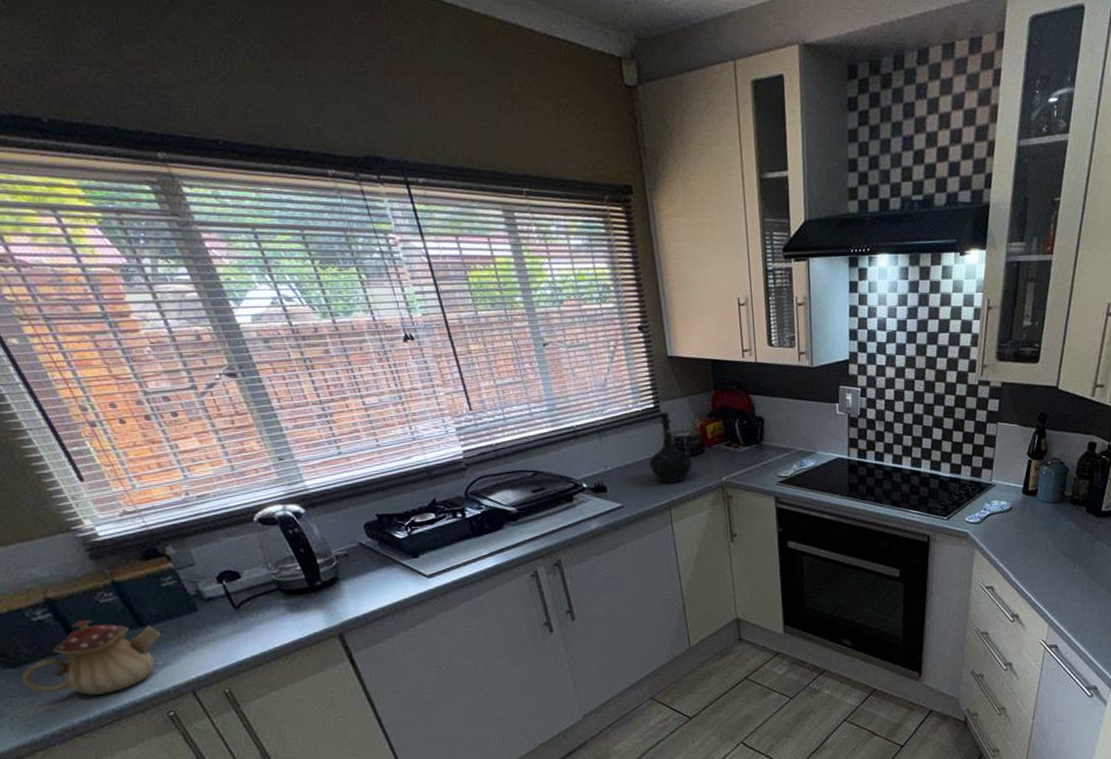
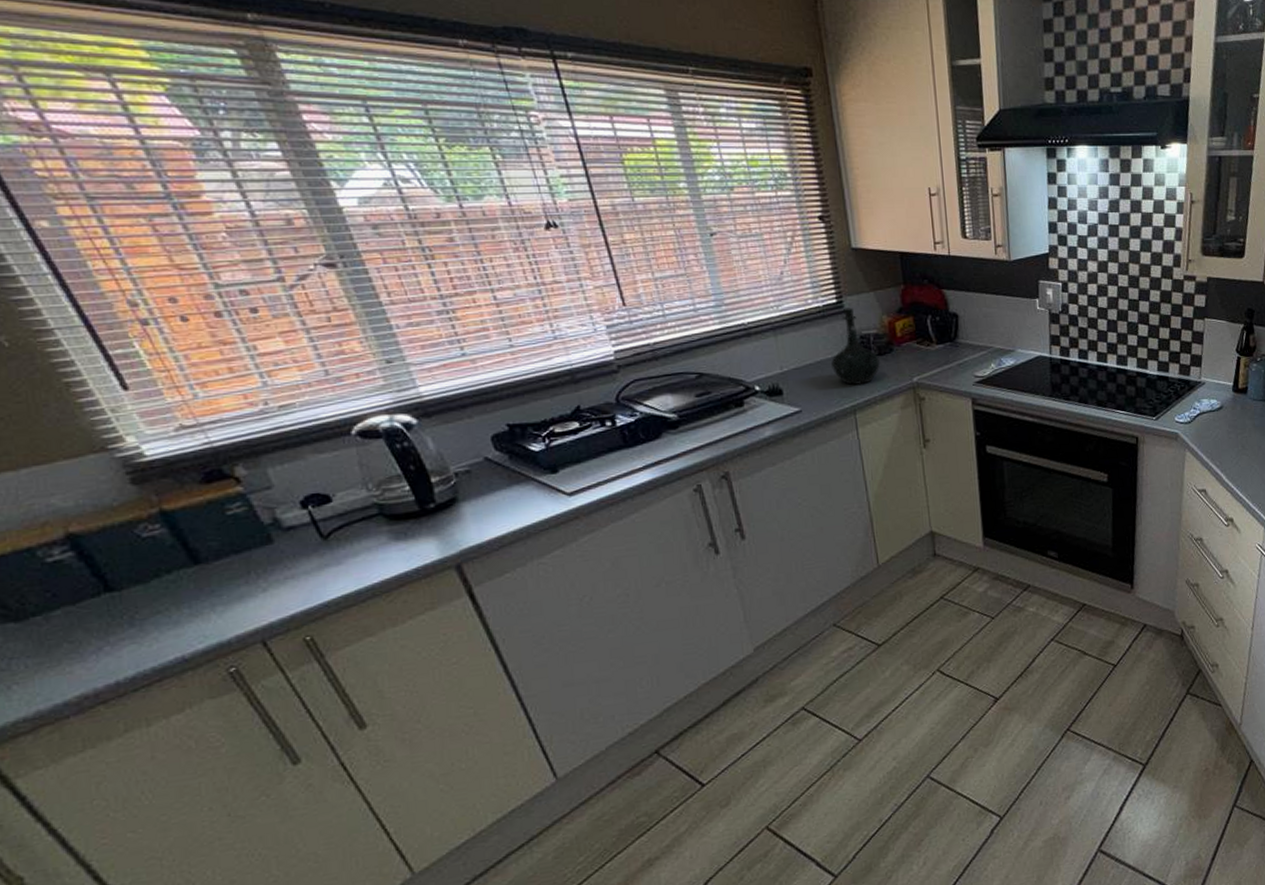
teapot: present [21,620,162,695] -> none [27,558,224,652]

